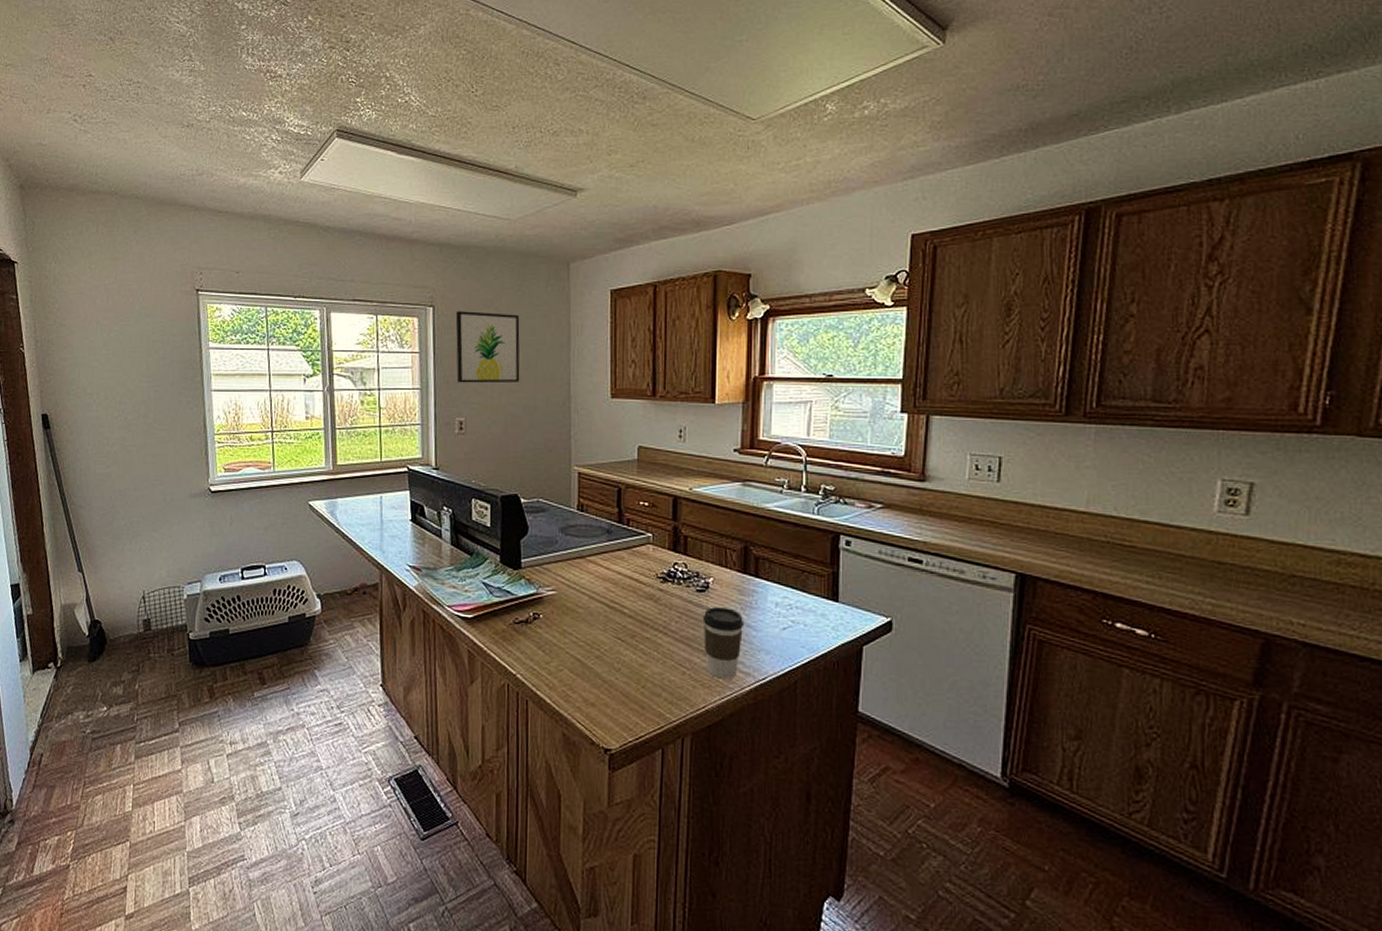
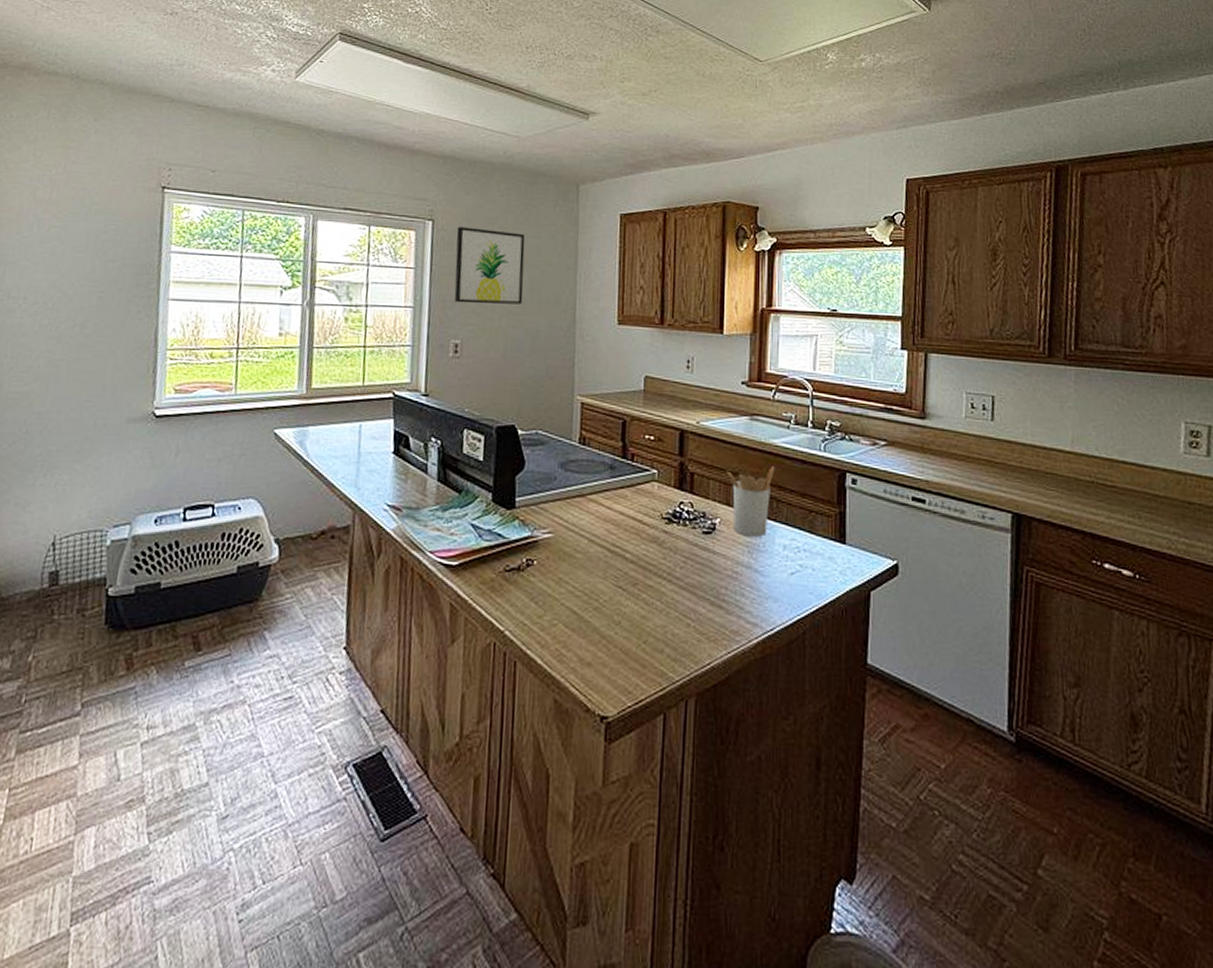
coffee cup: present [702,607,745,679] -> none [708,550,752,631]
utensil holder: none [719,529,768,595] -> present [726,466,775,537]

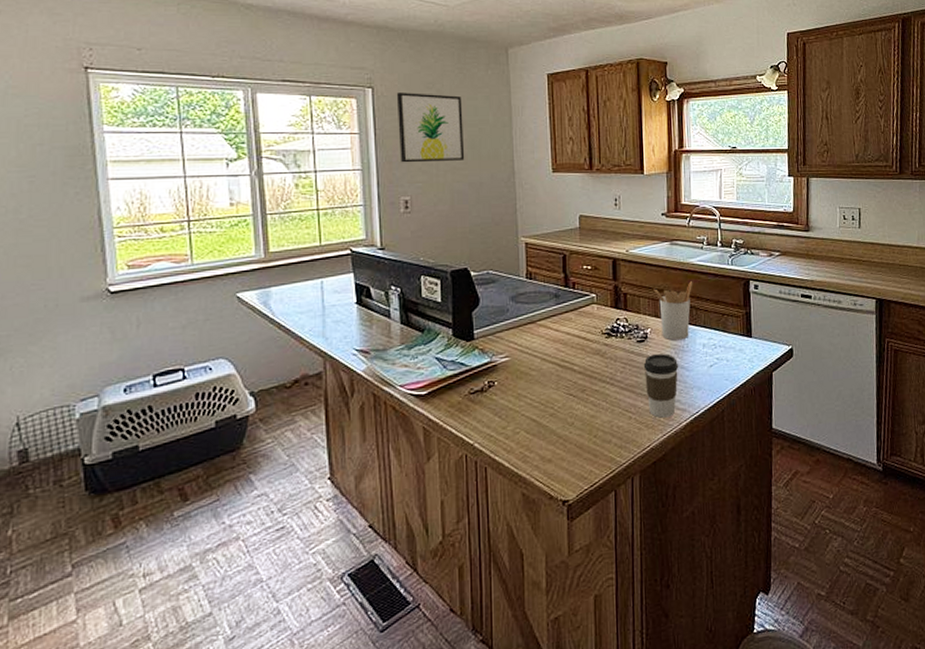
coffee cup: none [708,550,752,631] -> present [643,353,679,418]

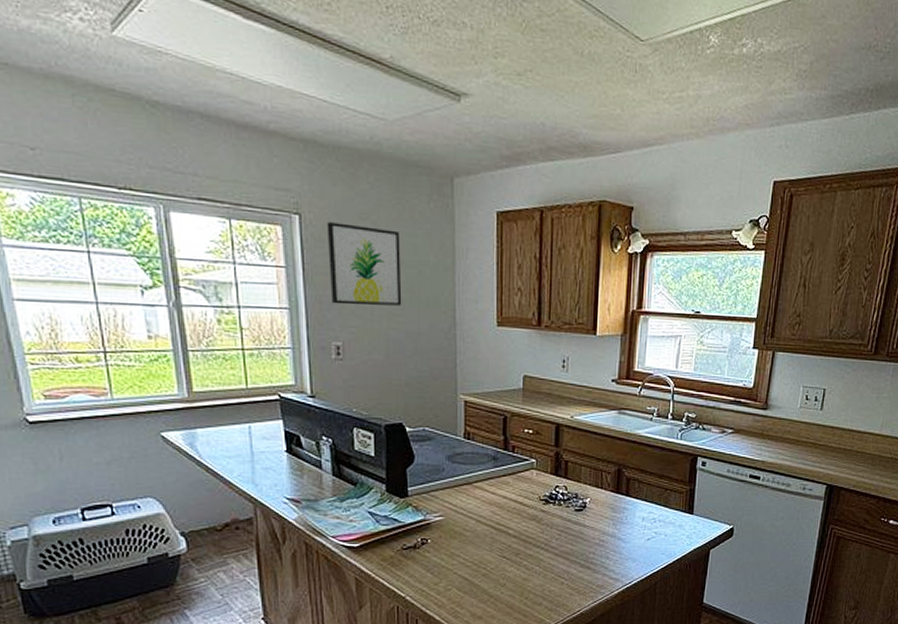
coffee cup: present [643,353,679,418] -> none [579,524,616,586]
utensil holder: present [653,281,693,341] -> none [596,453,639,512]

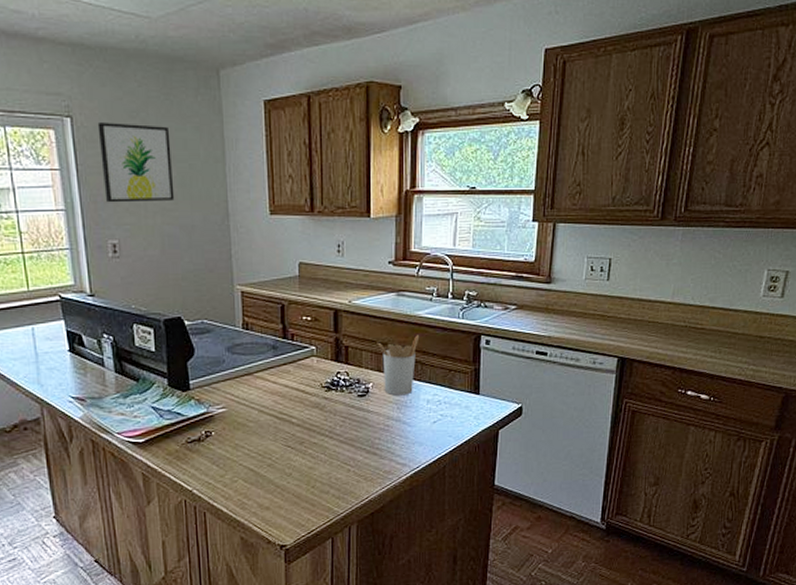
utensil holder: none [596,453,639,512] -> present [377,335,420,396]

